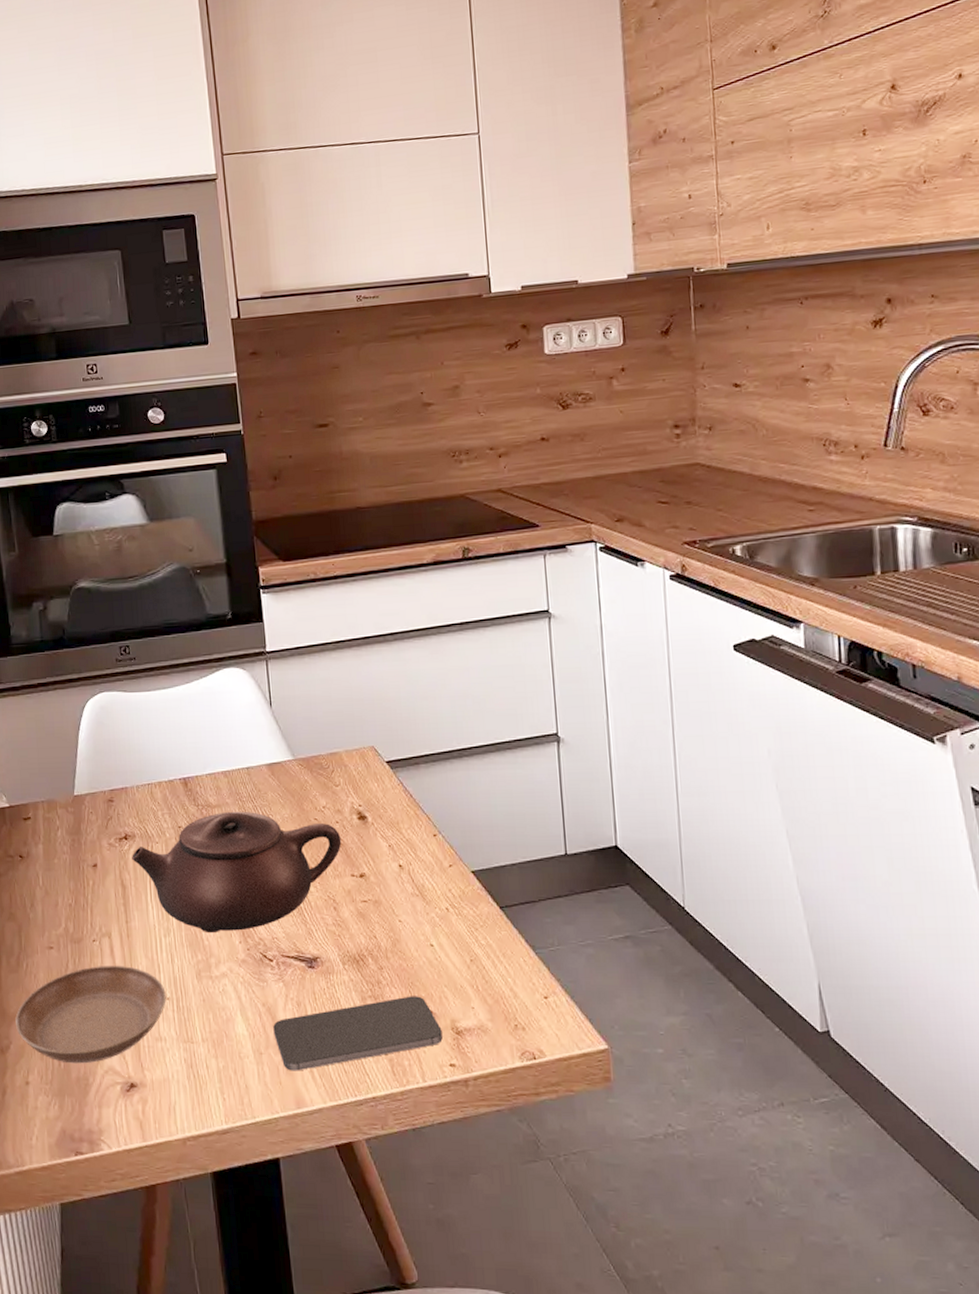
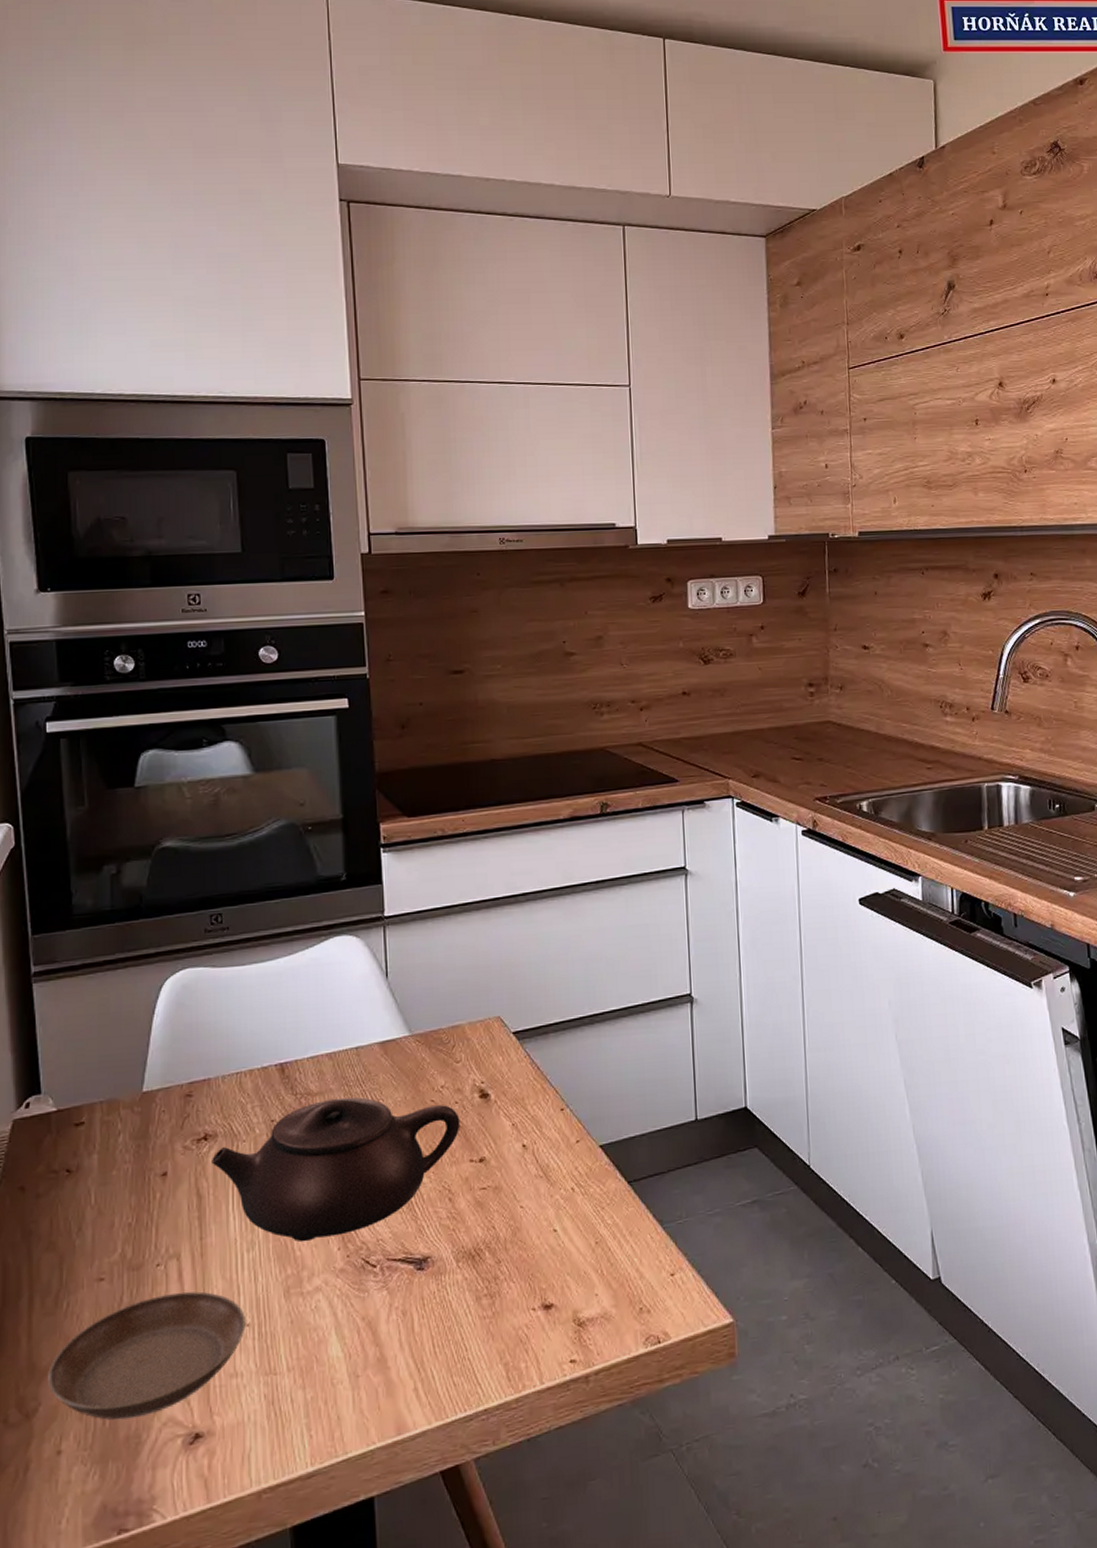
smartphone: present [273,996,443,1071] -> none [373,1288,563,1392]

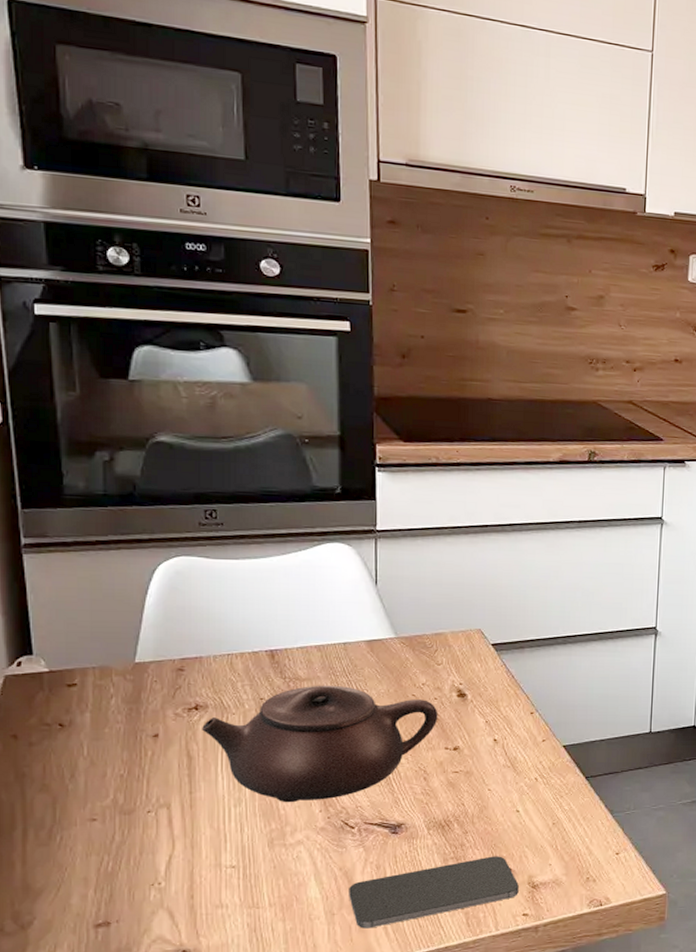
saucer: present [48,1291,246,1420] -> none [42,835,231,935]
smartphone: none [373,1288,563,1392] -> present [349,856,519,929]

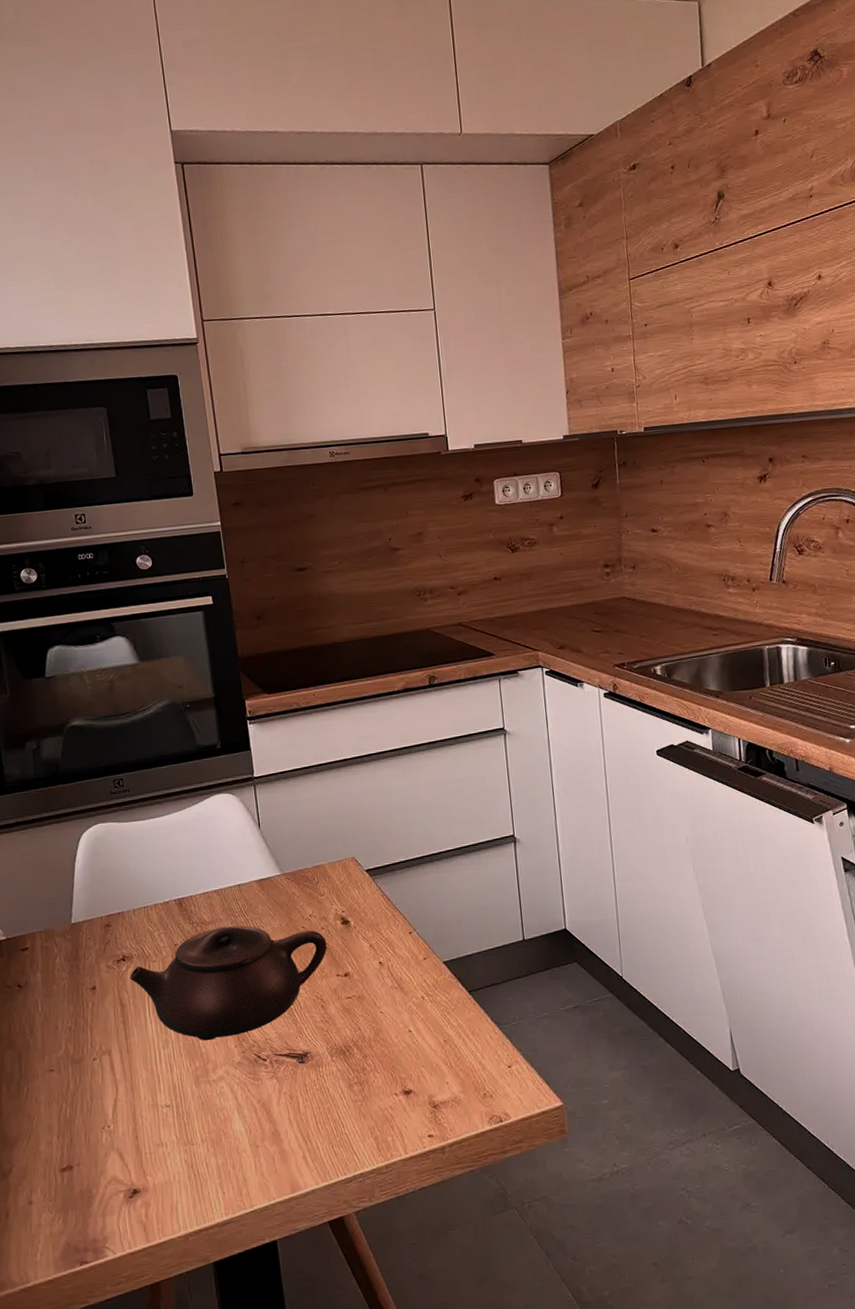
smartphone: present [349,856,519,929] -> none [268,1077,421,1159]

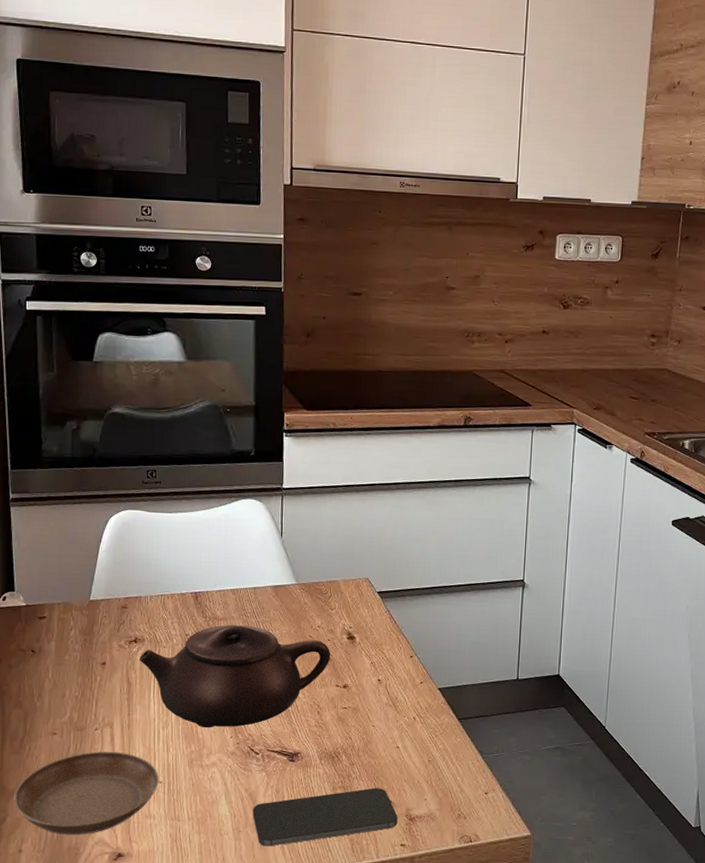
saucer: none [17,1080,167,1179] -> present [14,751,159,836]
smartphone: none [268,1077,421,1159] -> present [253,788,398,847]

